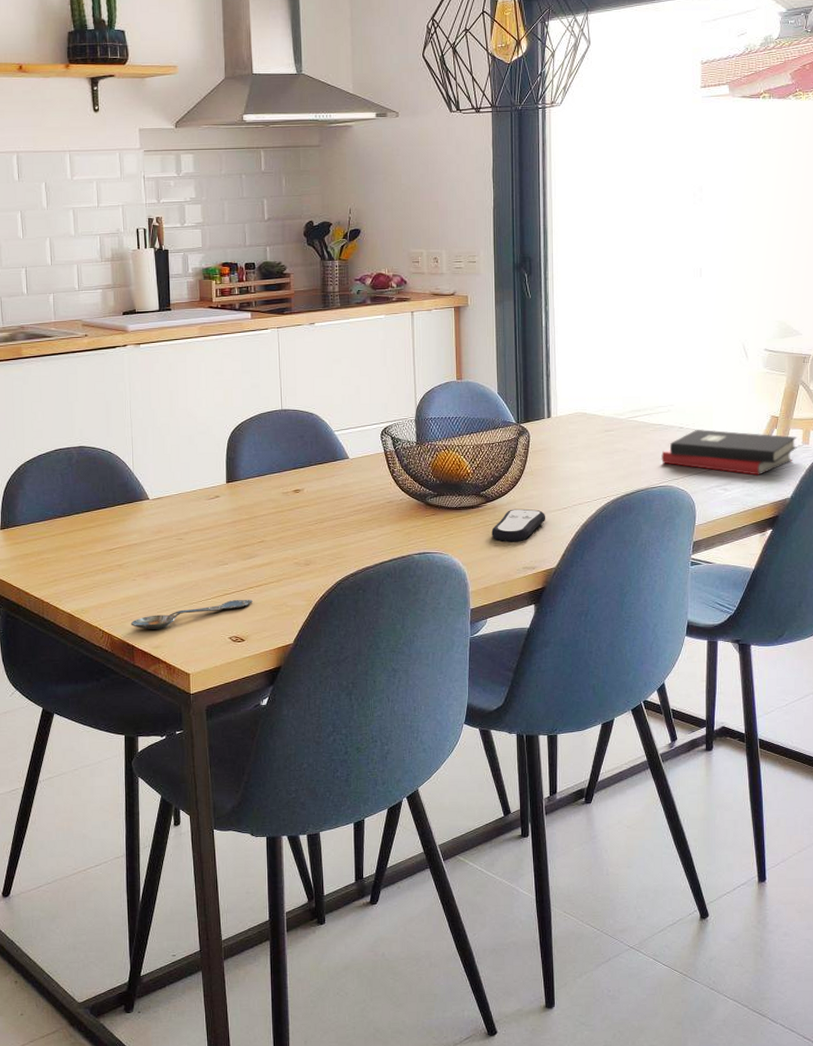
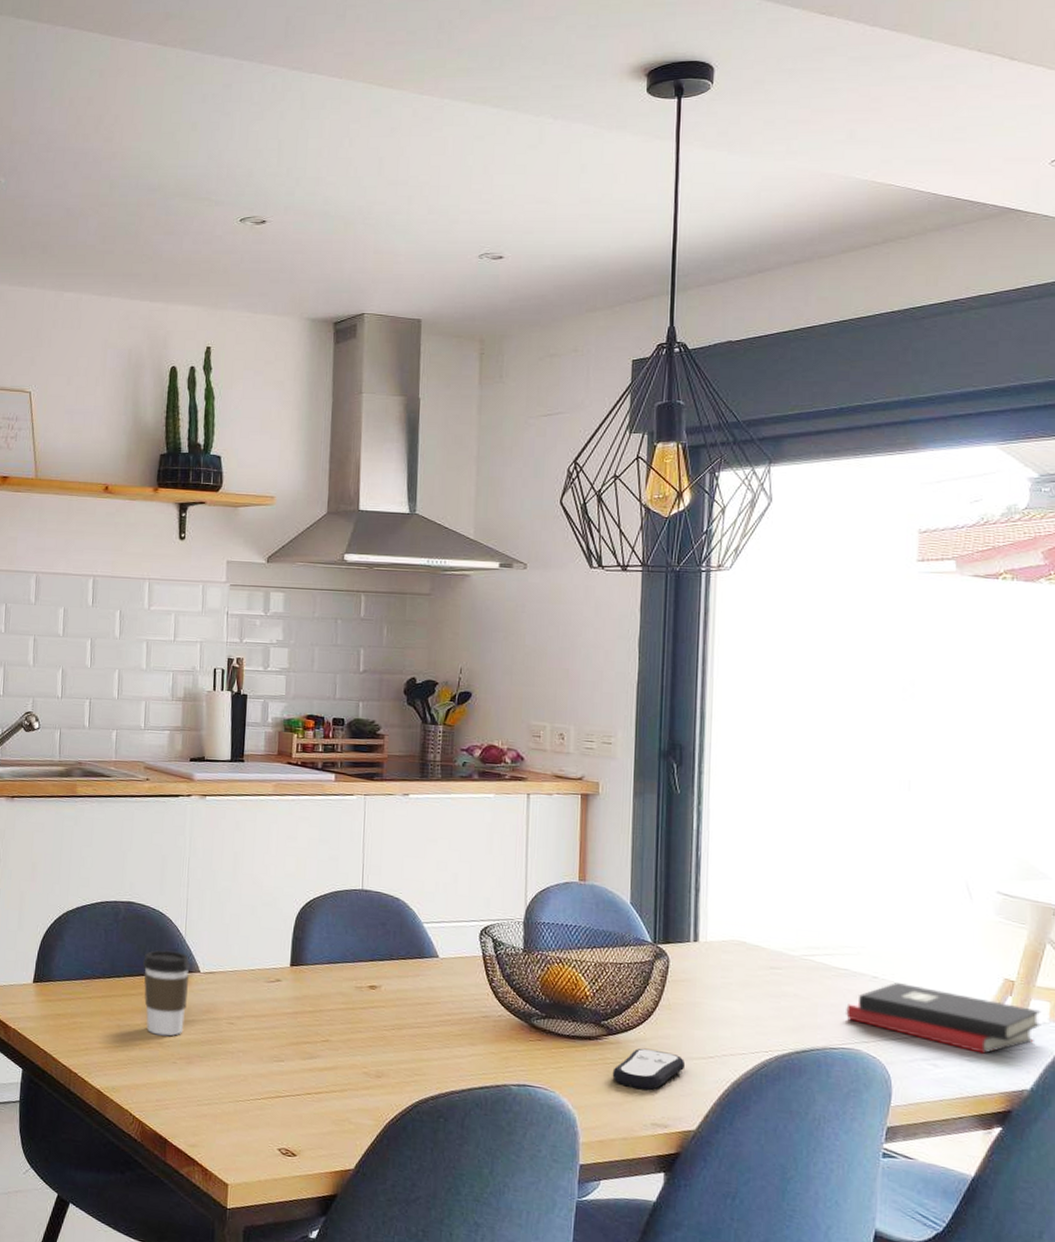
coffee cup: none [98,484,140,559] -> present [143,950,190,1036]
spoon: present [130,599,253,630] -> none [165,1104,310,1126]

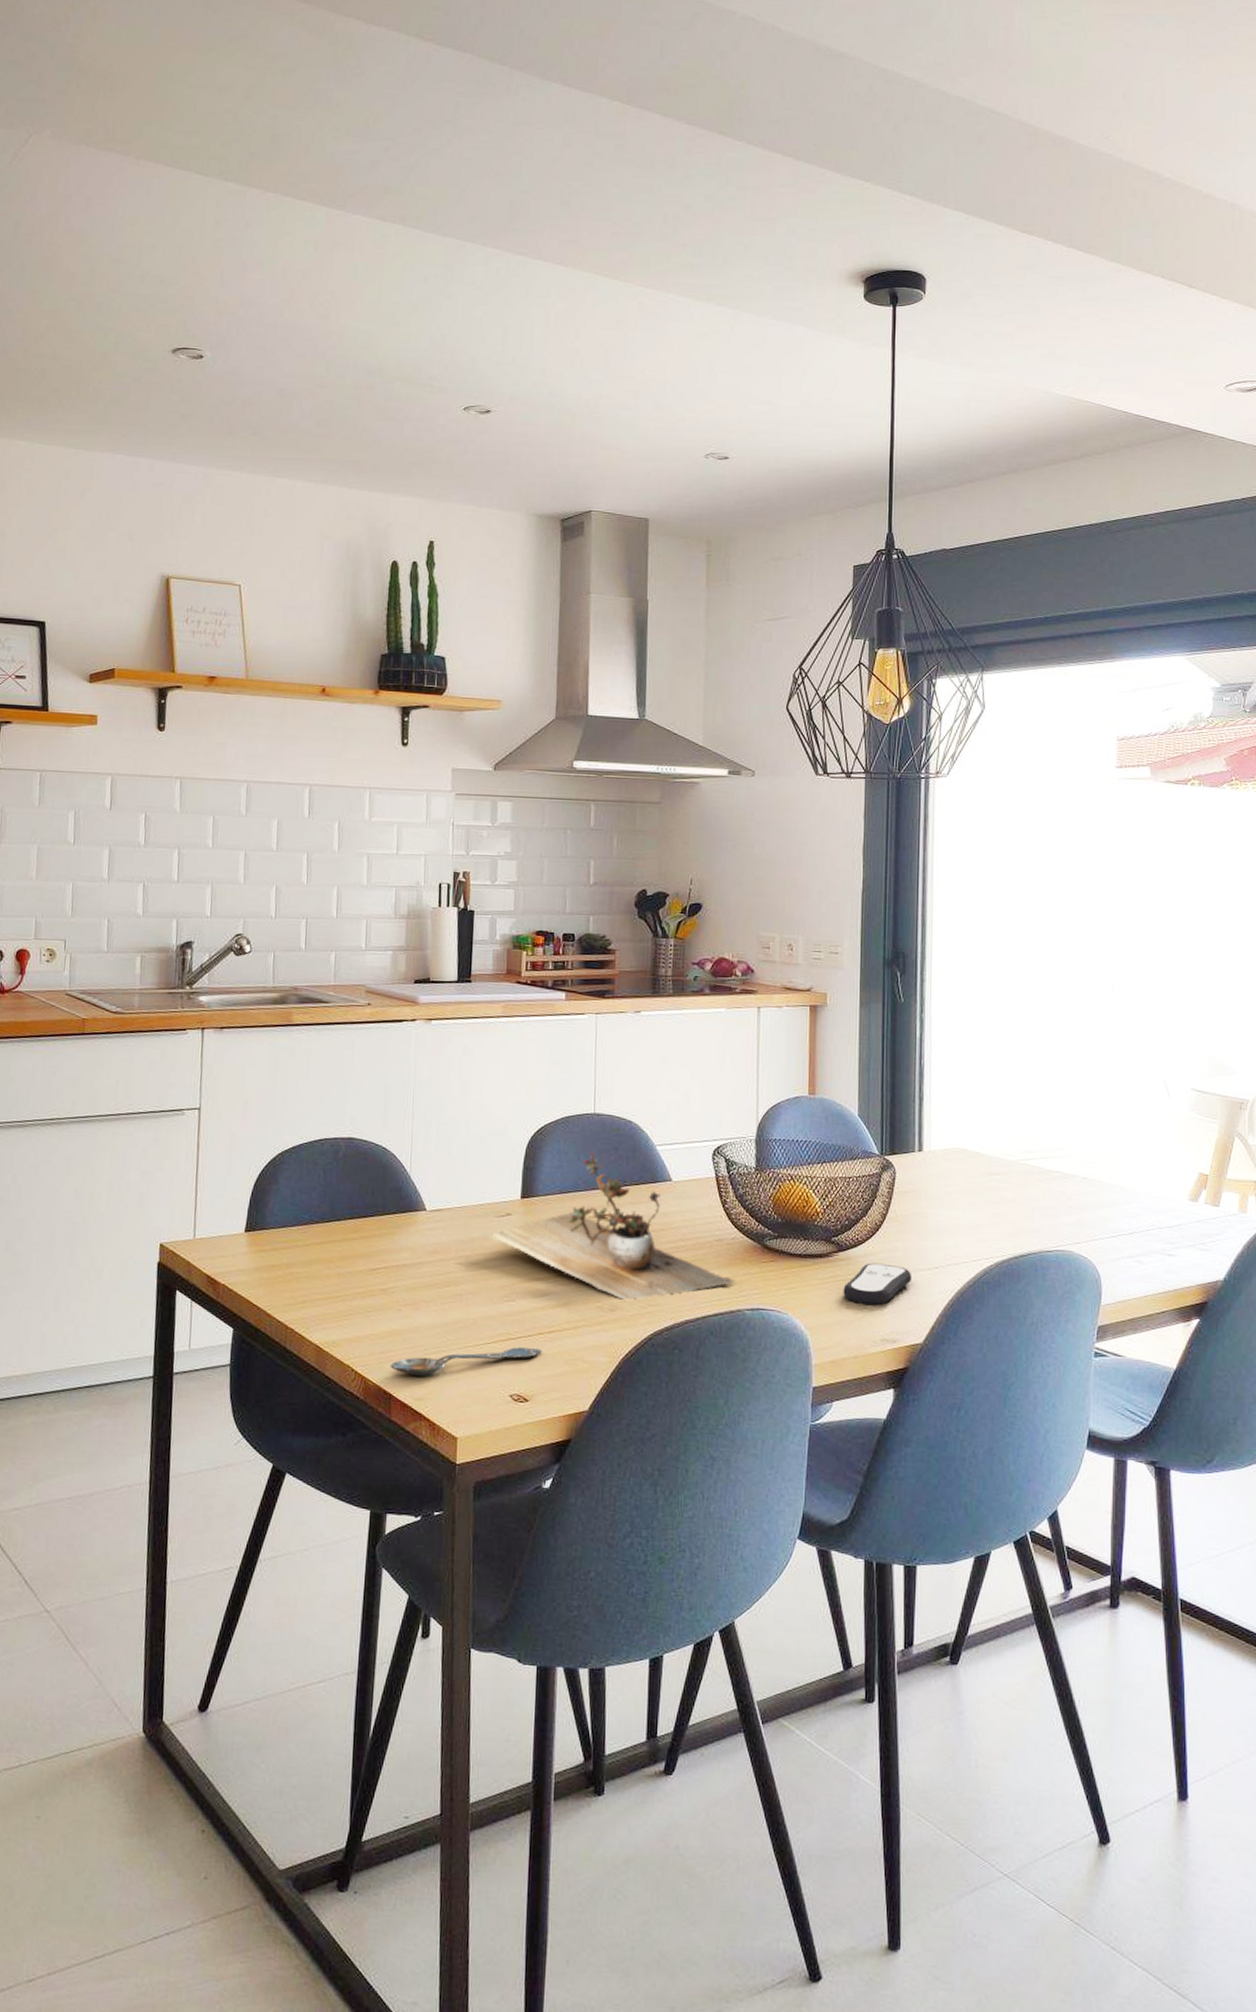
coffee cup: present [143,950,190,1036] -> none [365,1188,416,1282]
spoon: none [165,1104,310,1126] -> present [390,1346,542,1377]
succulent plant: none [257,927,503,1069] -> present [487,1153,736,1301]
hardback book: present [846,983,1041,1054] -> none [1059,1182,1232,1248]

